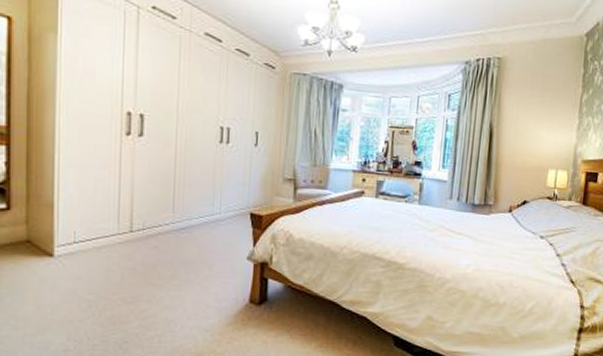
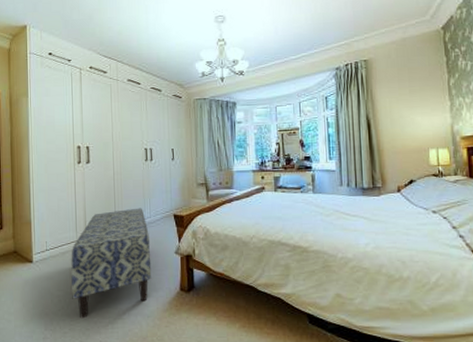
bench: none [107,200,218,329] -> present [71,208,152,319]

